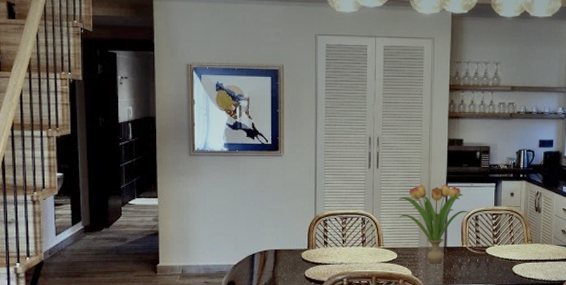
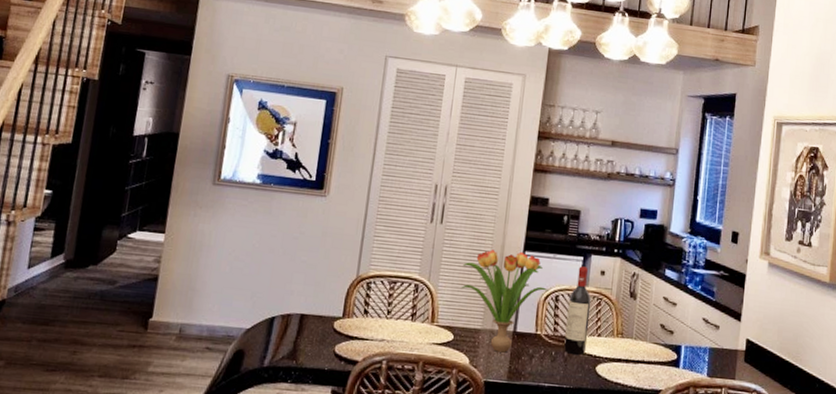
wine bottle: none [486,191,505,260] -> present [564,266,592,355]

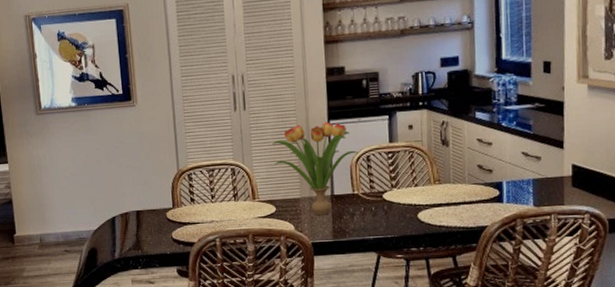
wine bottle: present [564,266,592,355] -> none [380,124,406,207]

